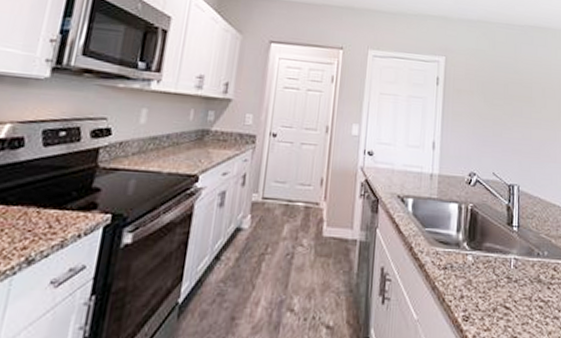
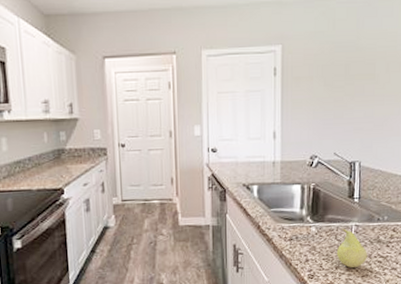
fruit: none [494,259,527,313] -> present [336,227,367,269]

